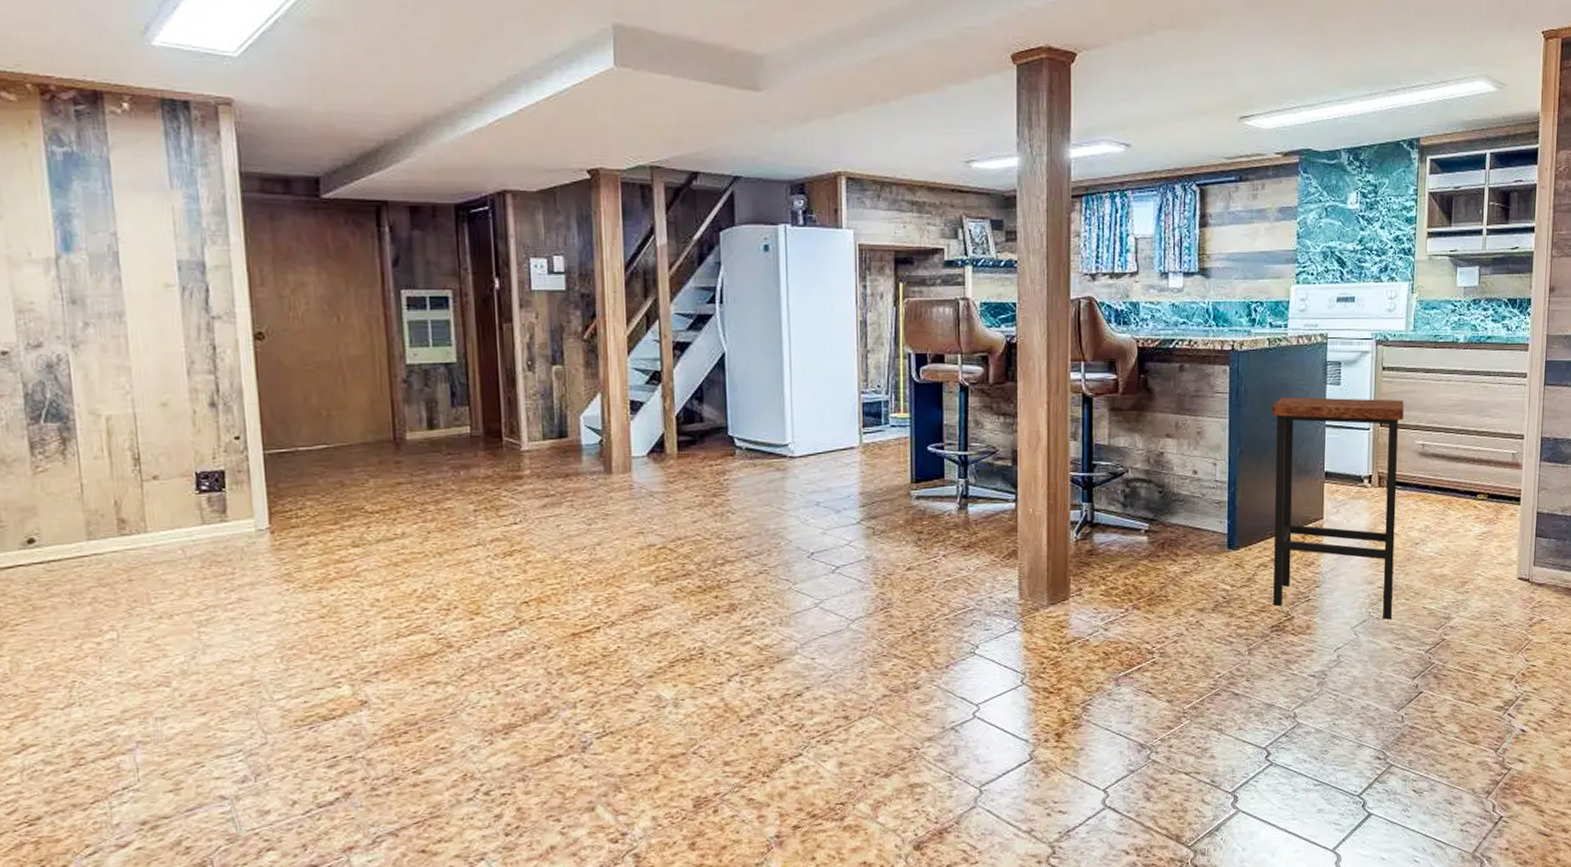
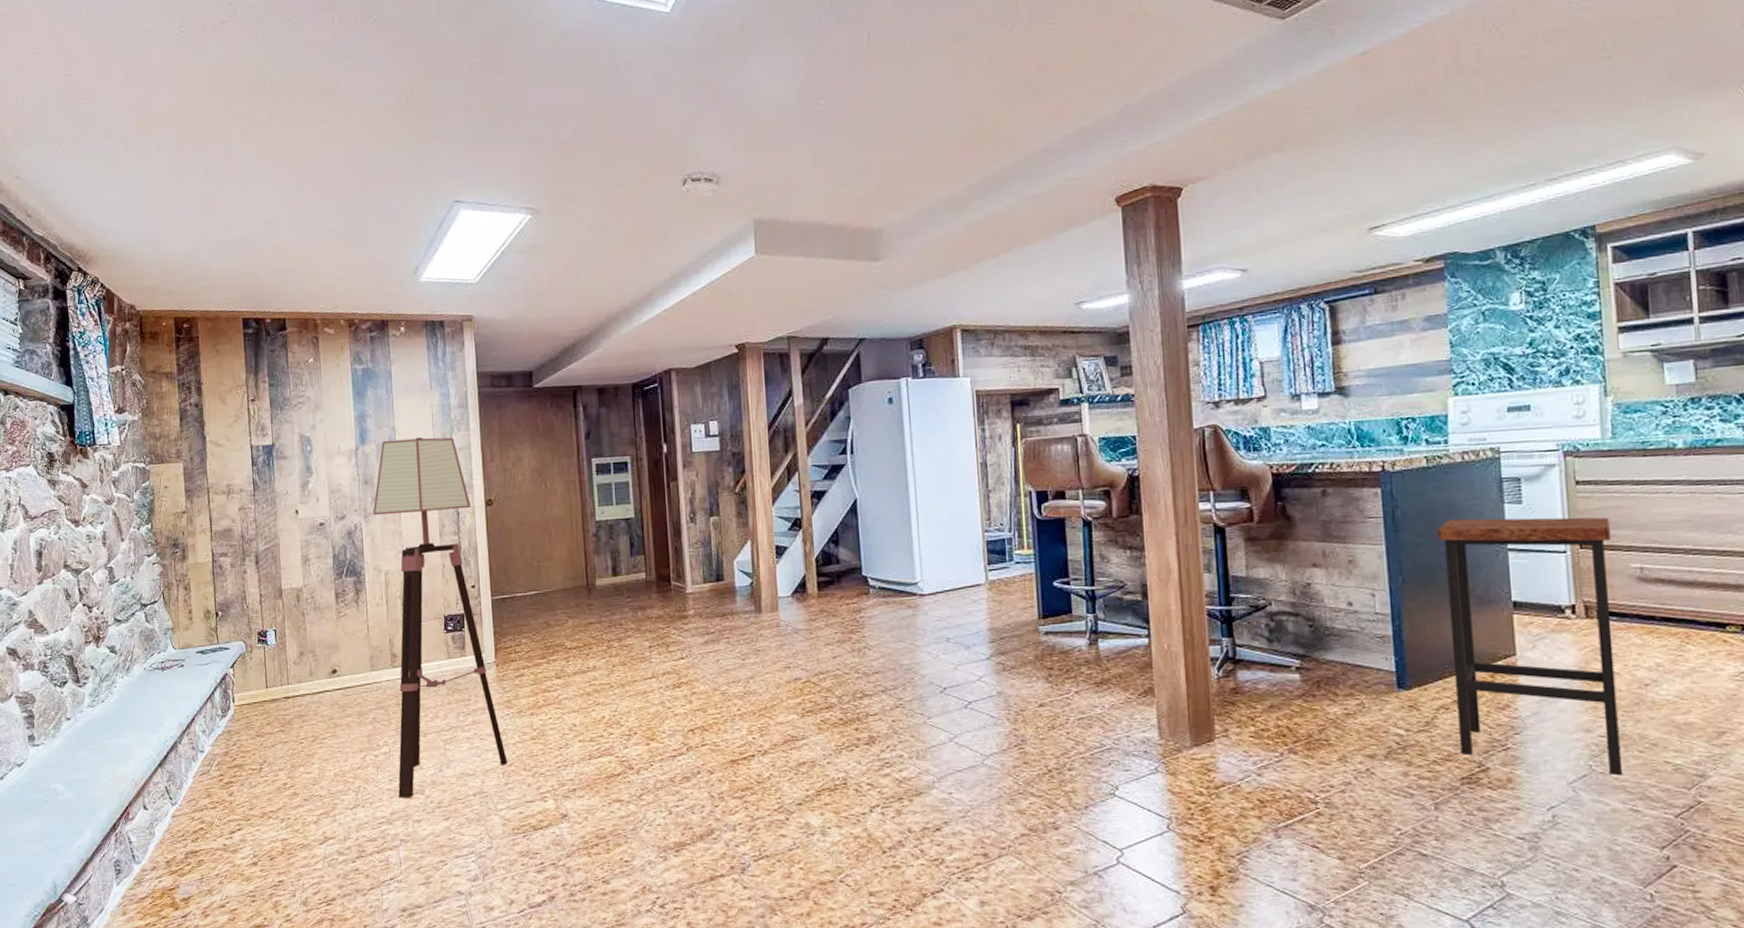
floor lamp: none [85,248,287,693] -> present [373,436,508,798]

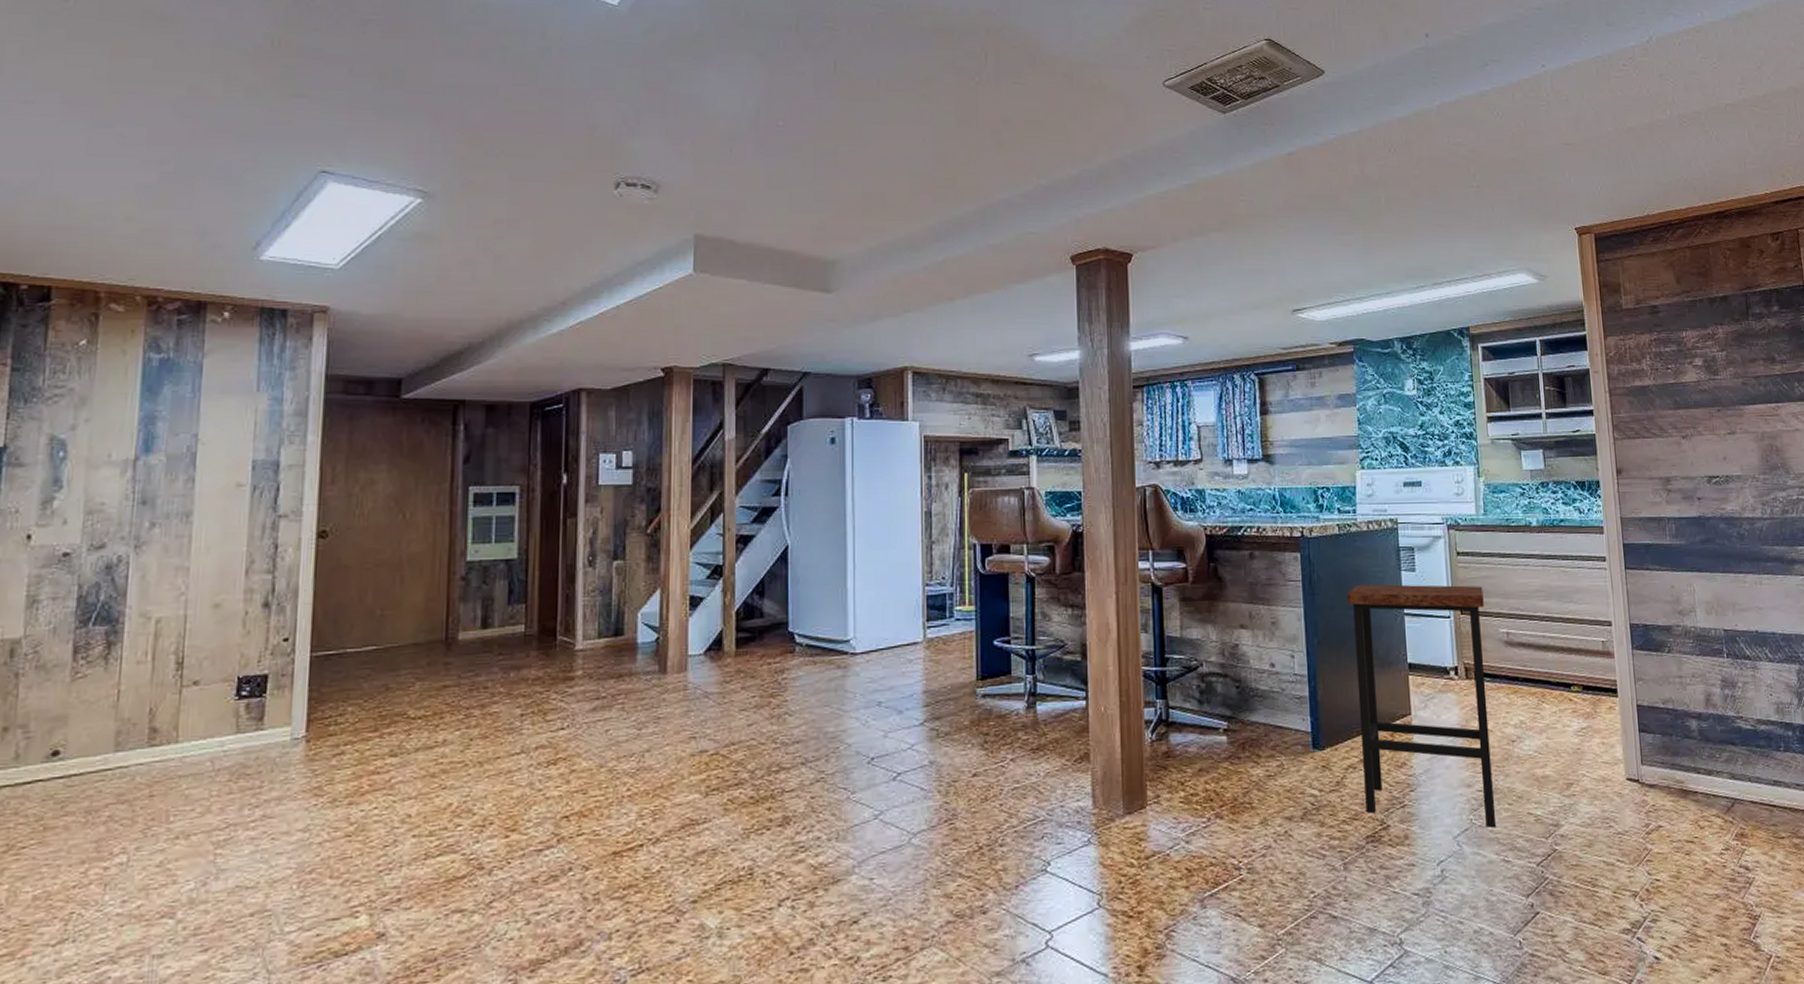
floor lamp: present [373,436,508,798] -> none [133,448,307,926]

